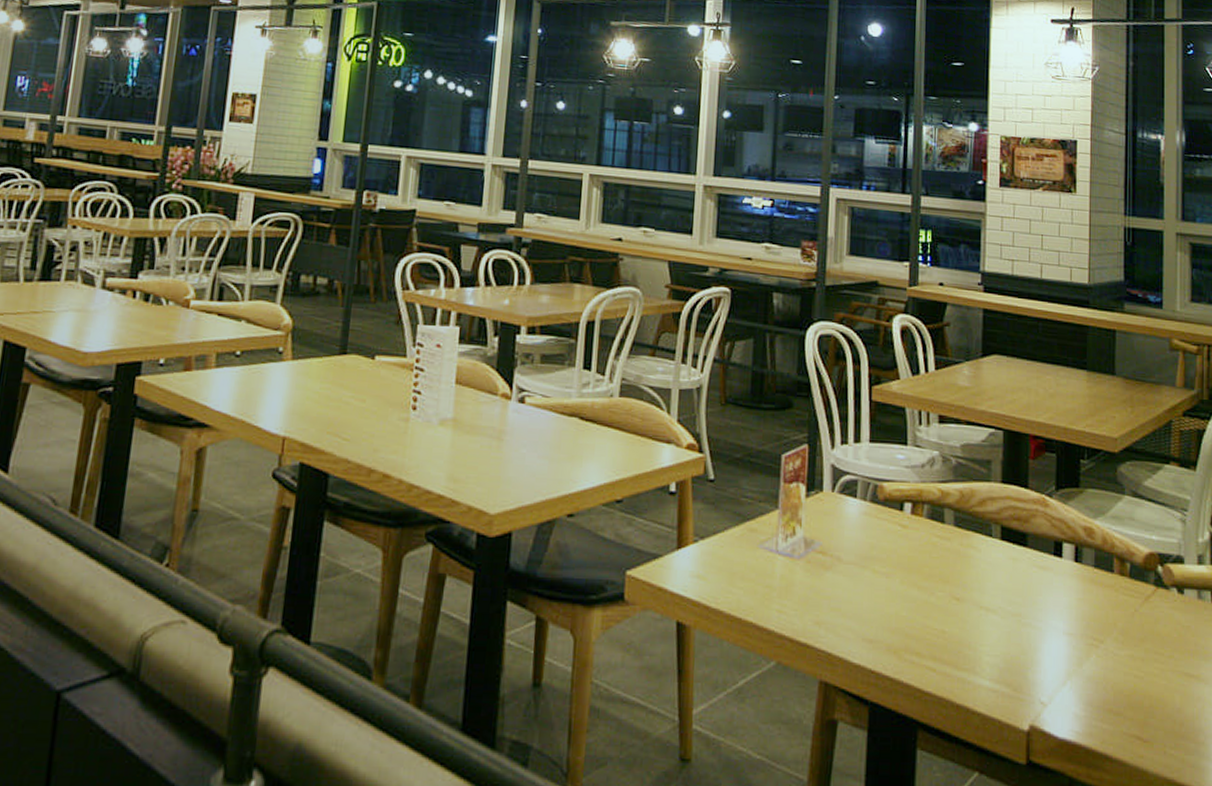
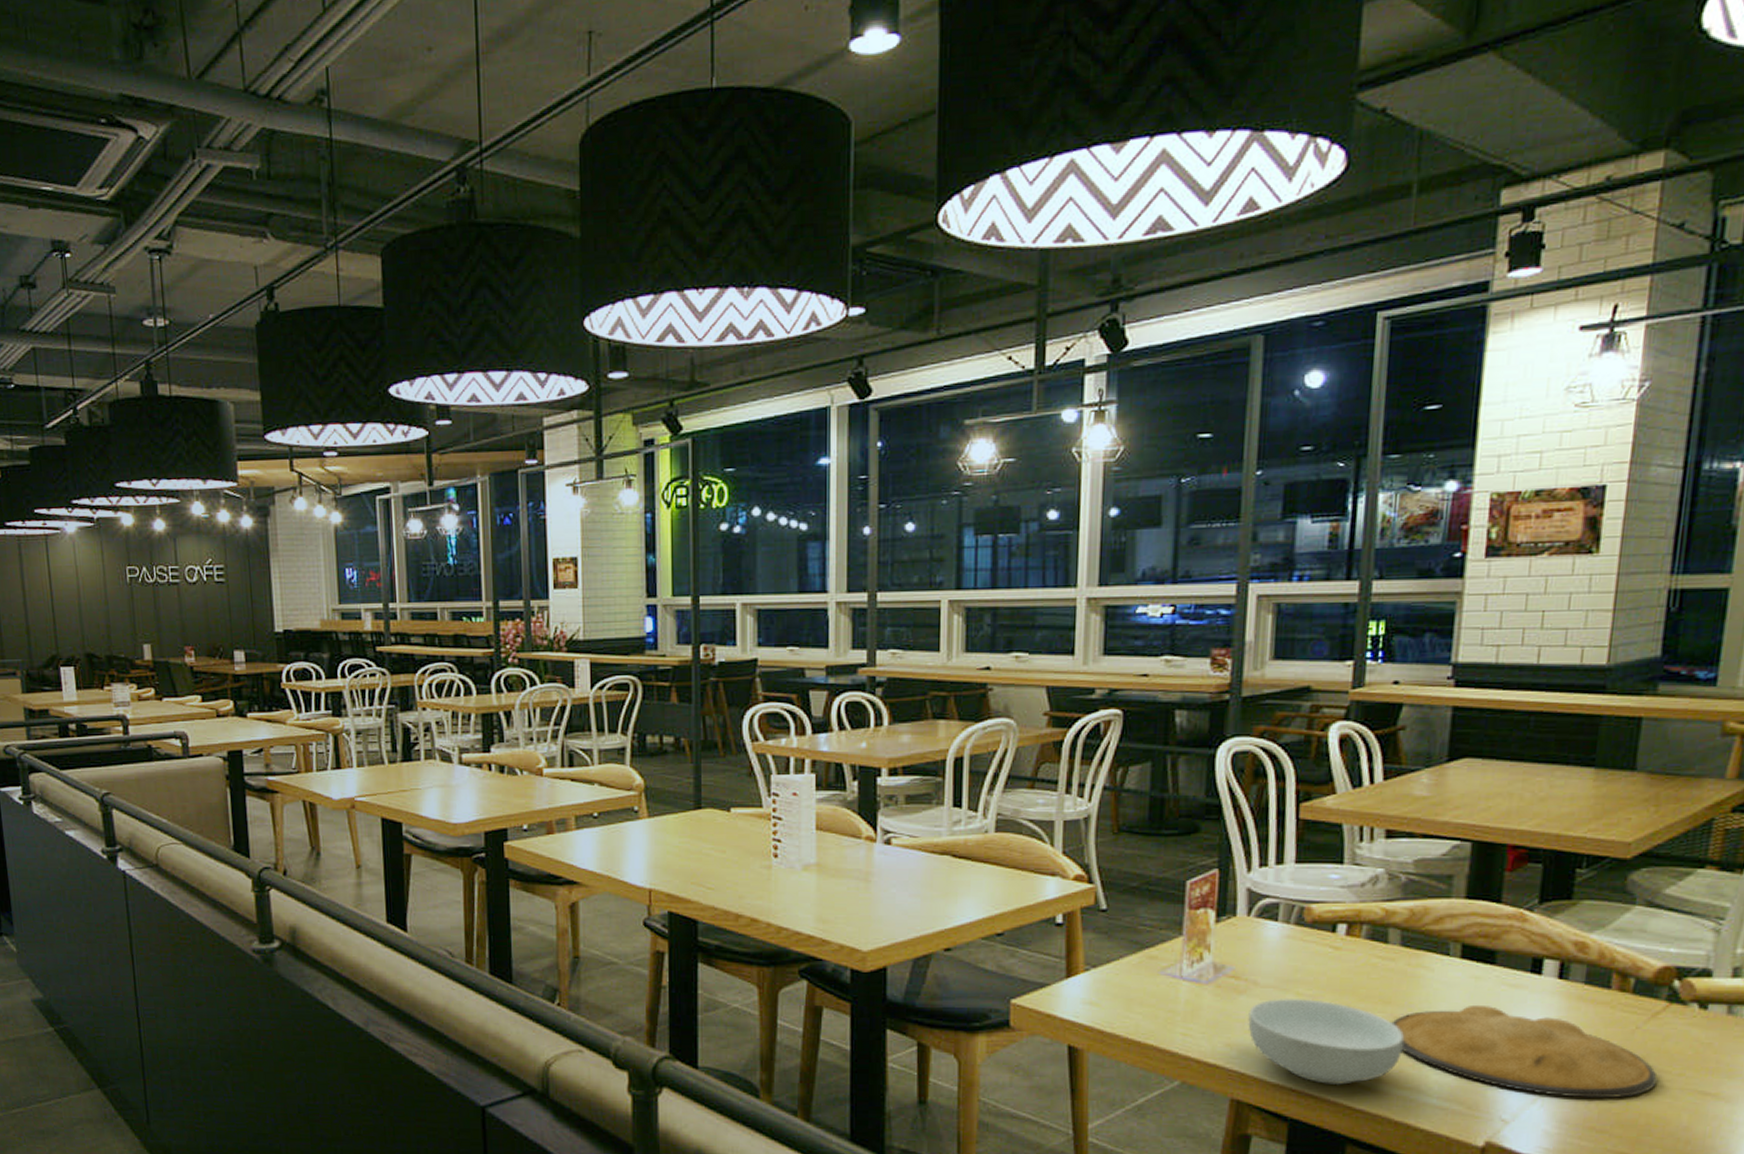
cereal bowl: none [833,575,960,666] -> present [1248,998,1404,1085]
plate: none [950,585,1154,681] -> present [1391,1004,1658,1099]

